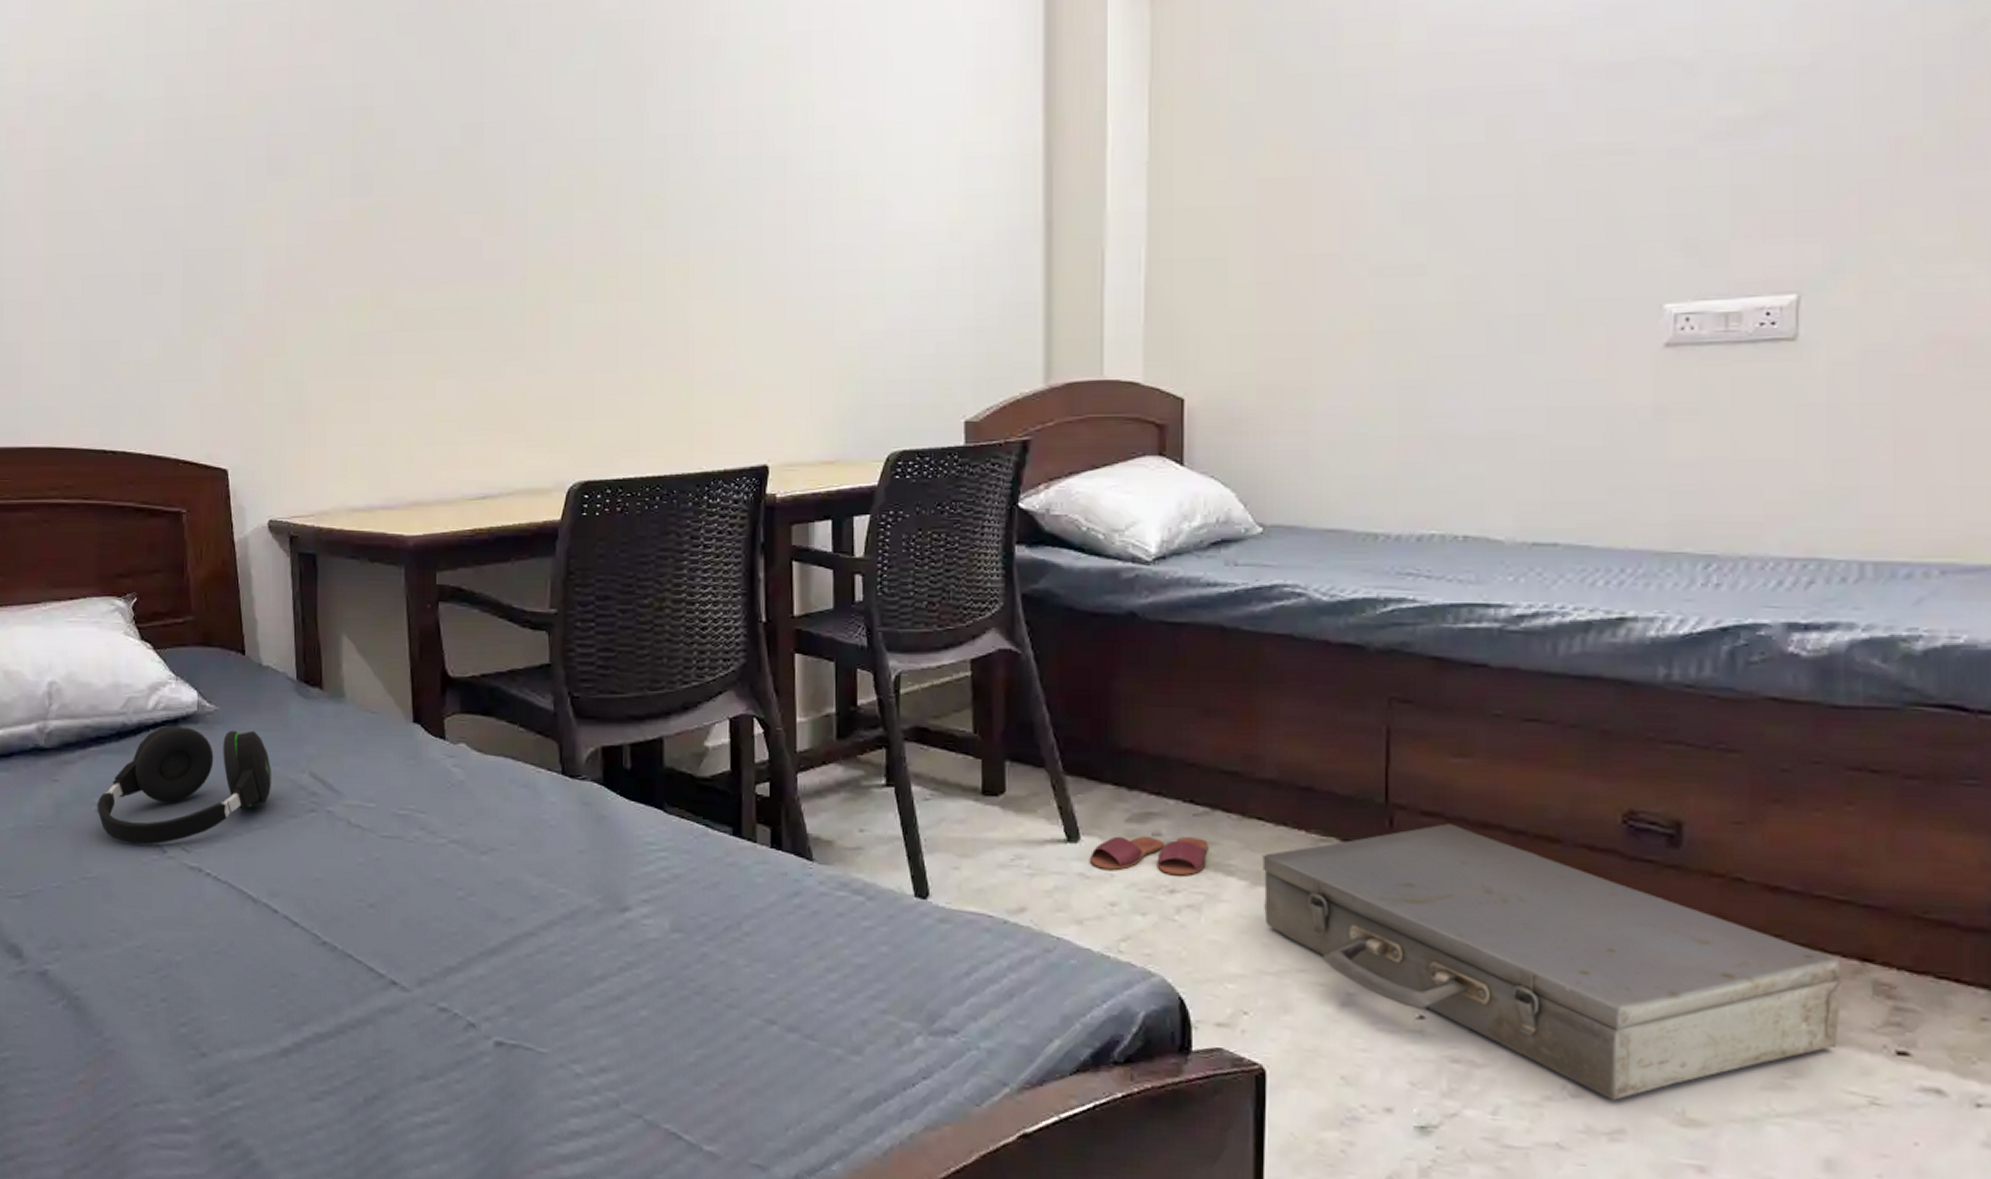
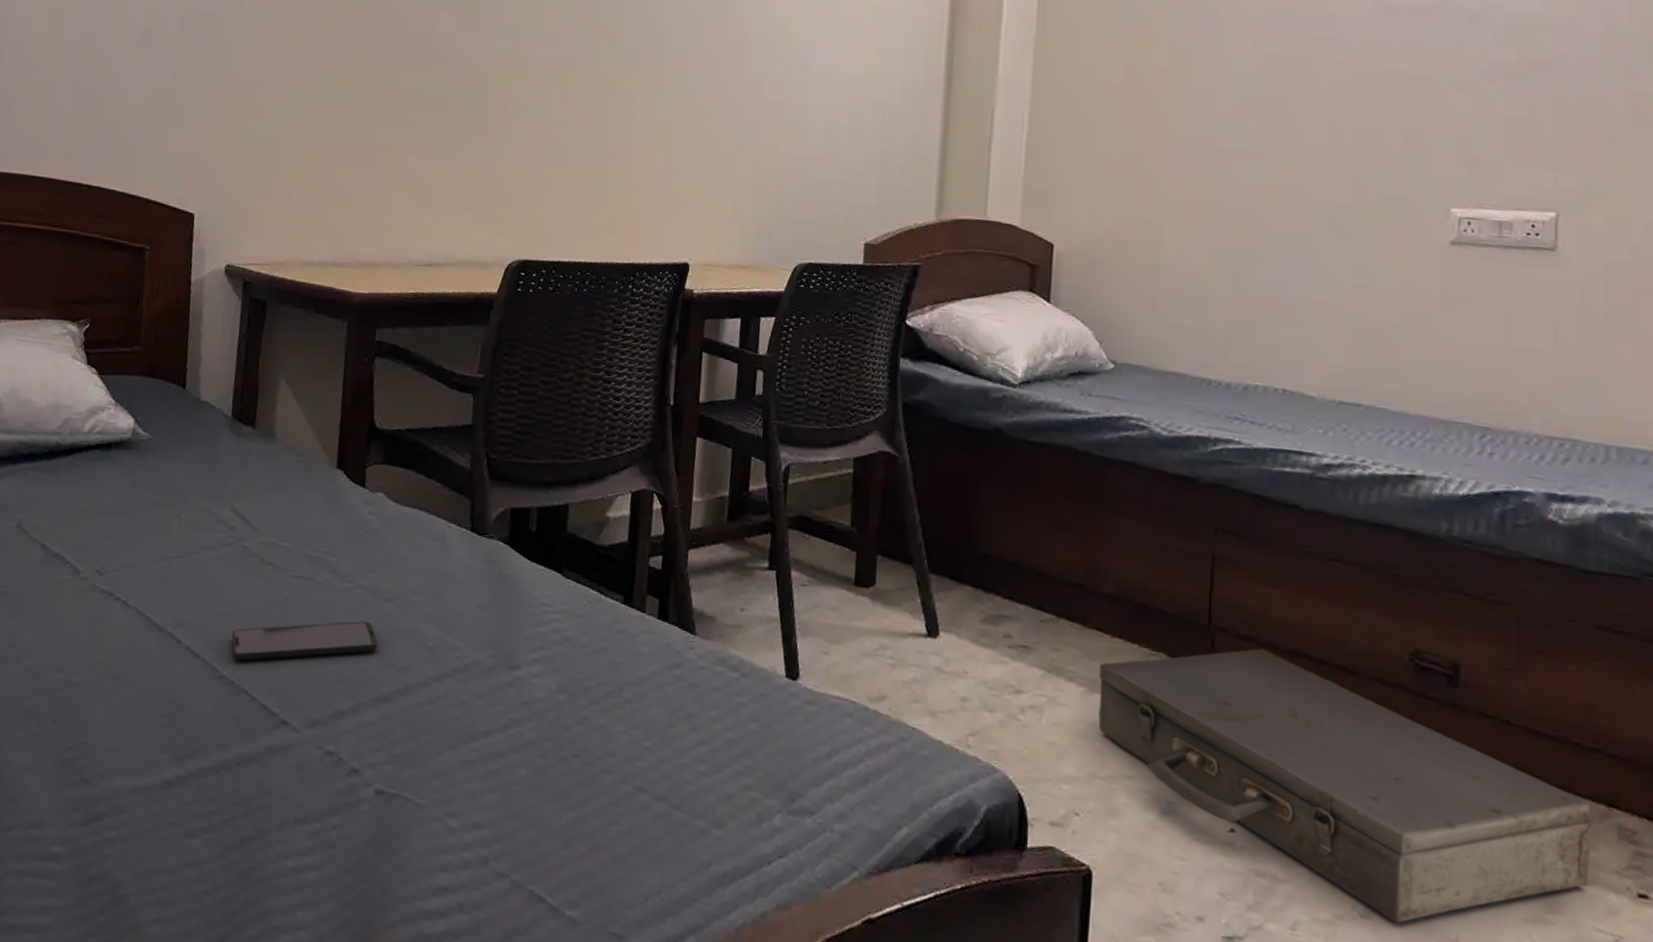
headphones: present [97,725,272,845] -> none [18,449,195,565]
smartphone: none [328,876,479,926] -> present [231,621,378,662]
slippers: present [1089,835,1208,876] -> none [946,635,1052,678]

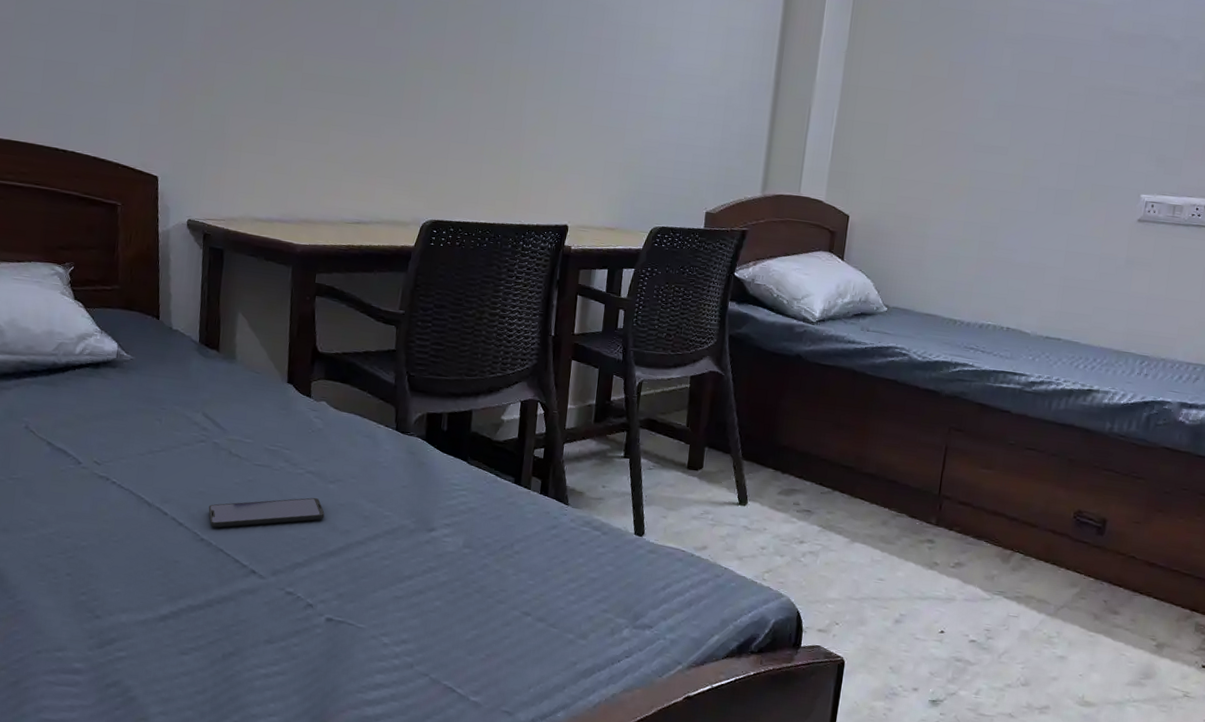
briefcase: present [1098,648,1592,924] -> none [856,510,1181,689]

